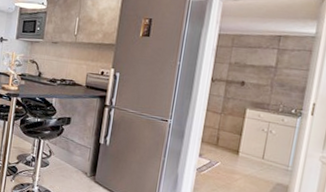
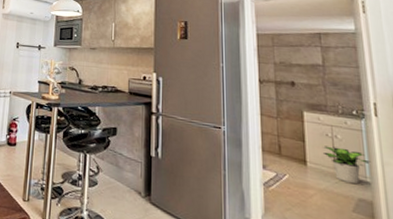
potted plant: none [255,139,296,172] -> present [322,146,370,185]

